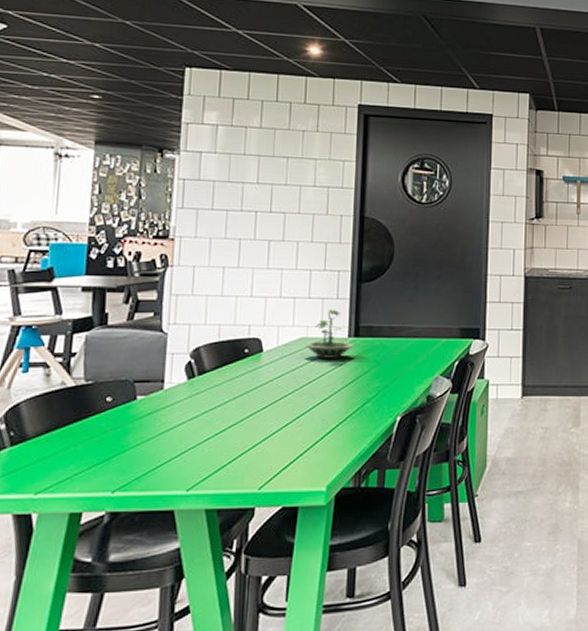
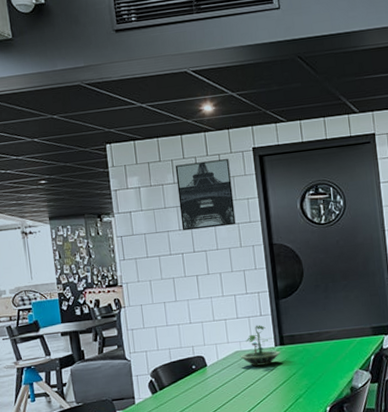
wall art: none [261,107,329,188] -> present [175,159,236,231]

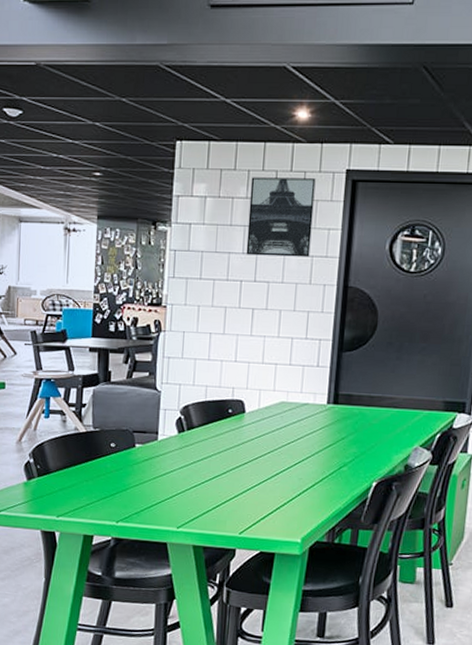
terrarium: present [240,324,281,366] -> none [284,376,333,423]

